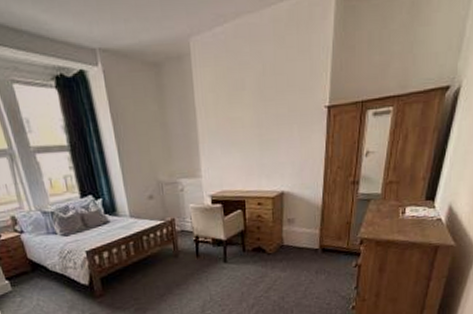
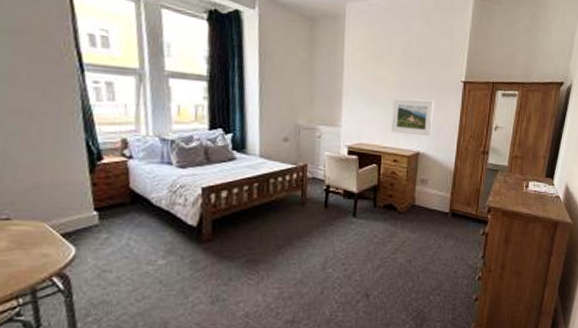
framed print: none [251,134,296,176] -> present [391,98,434,137]

